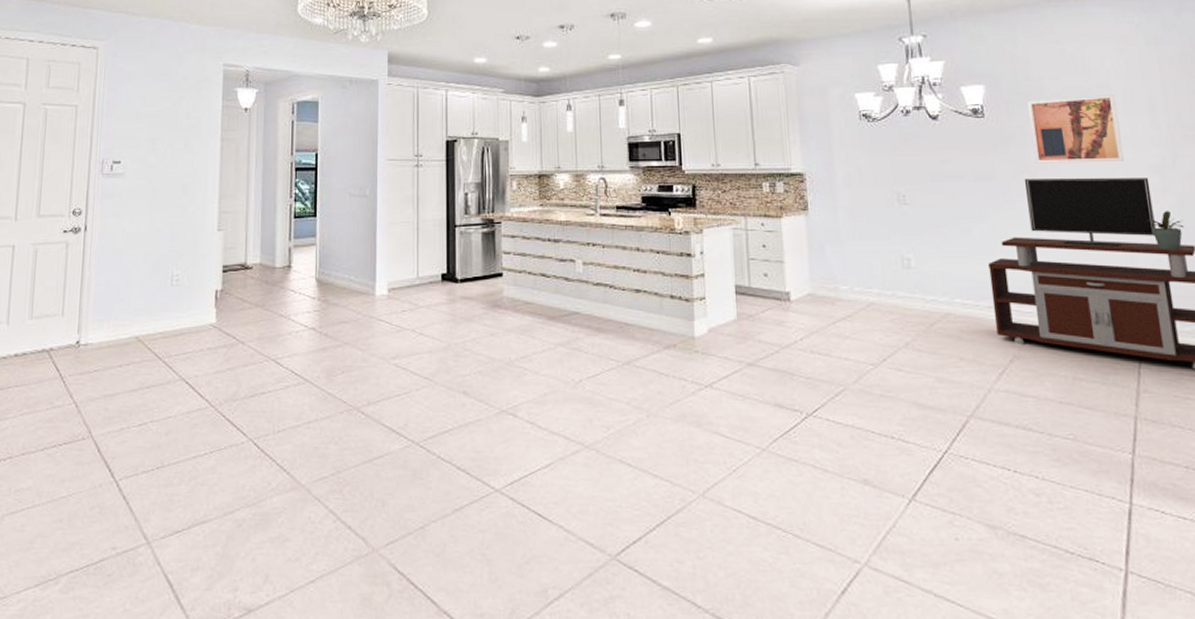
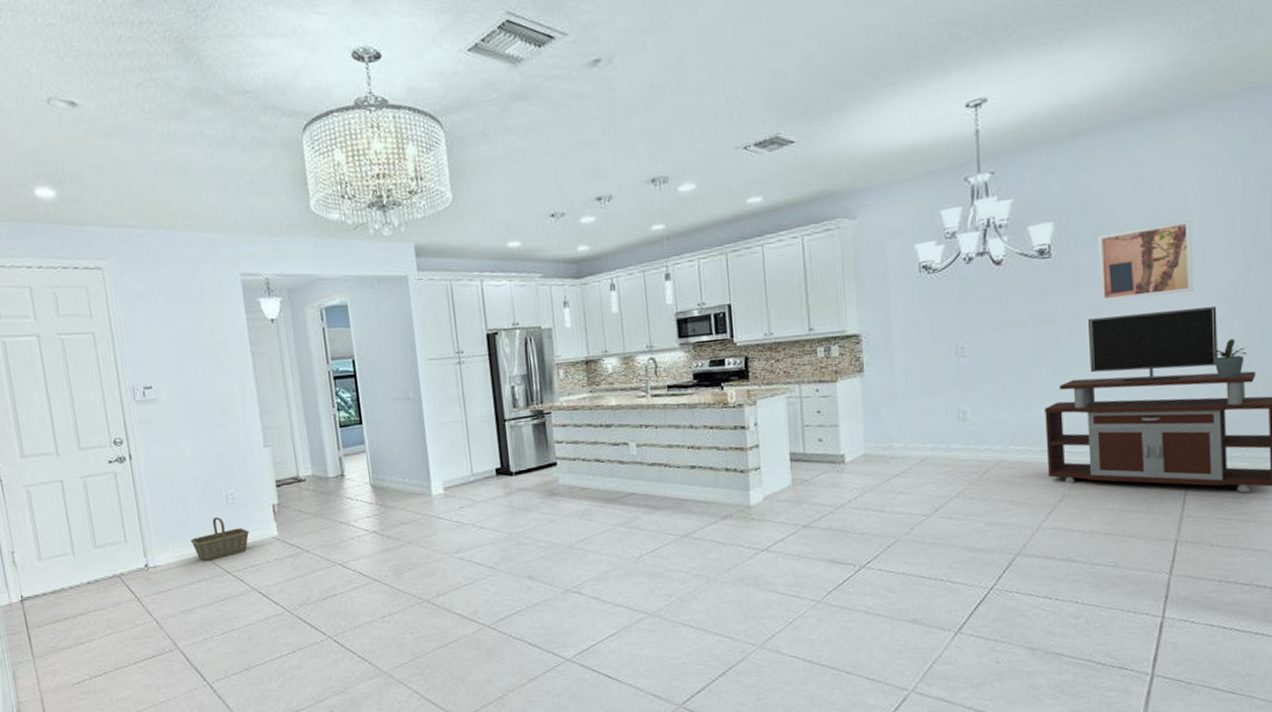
basket: none [127,297,188,343] -> present [190,517,250,561]

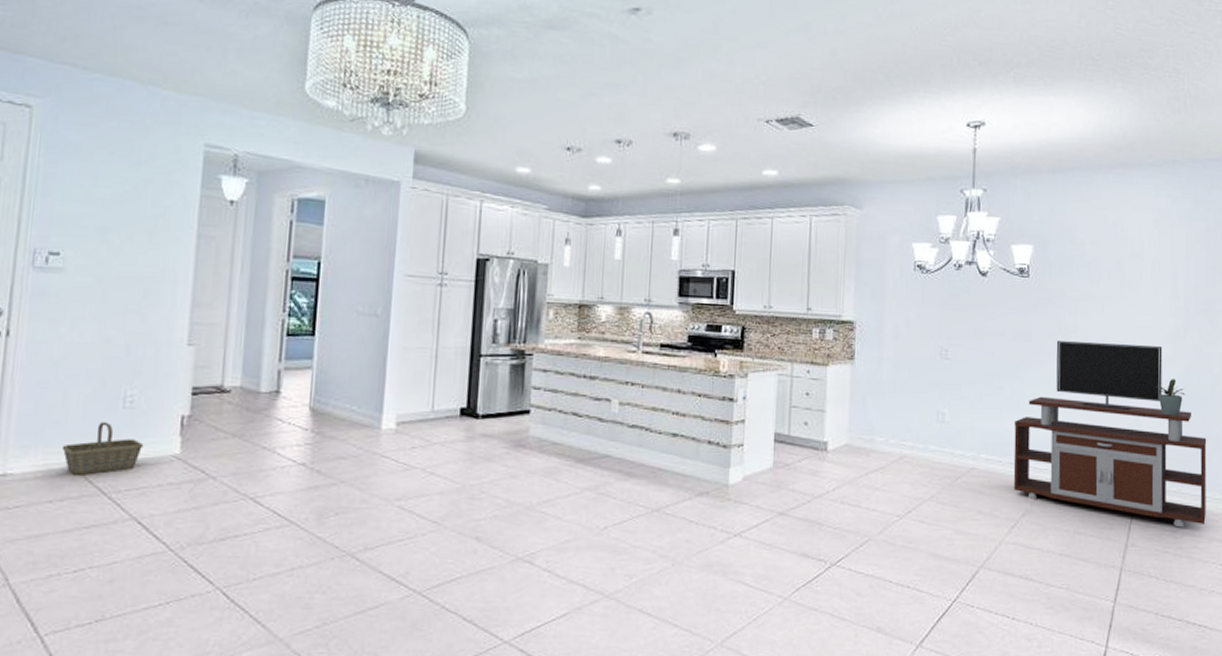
wall art: present [1098,221,1193,302] -> none [1068,264,1145,329]

